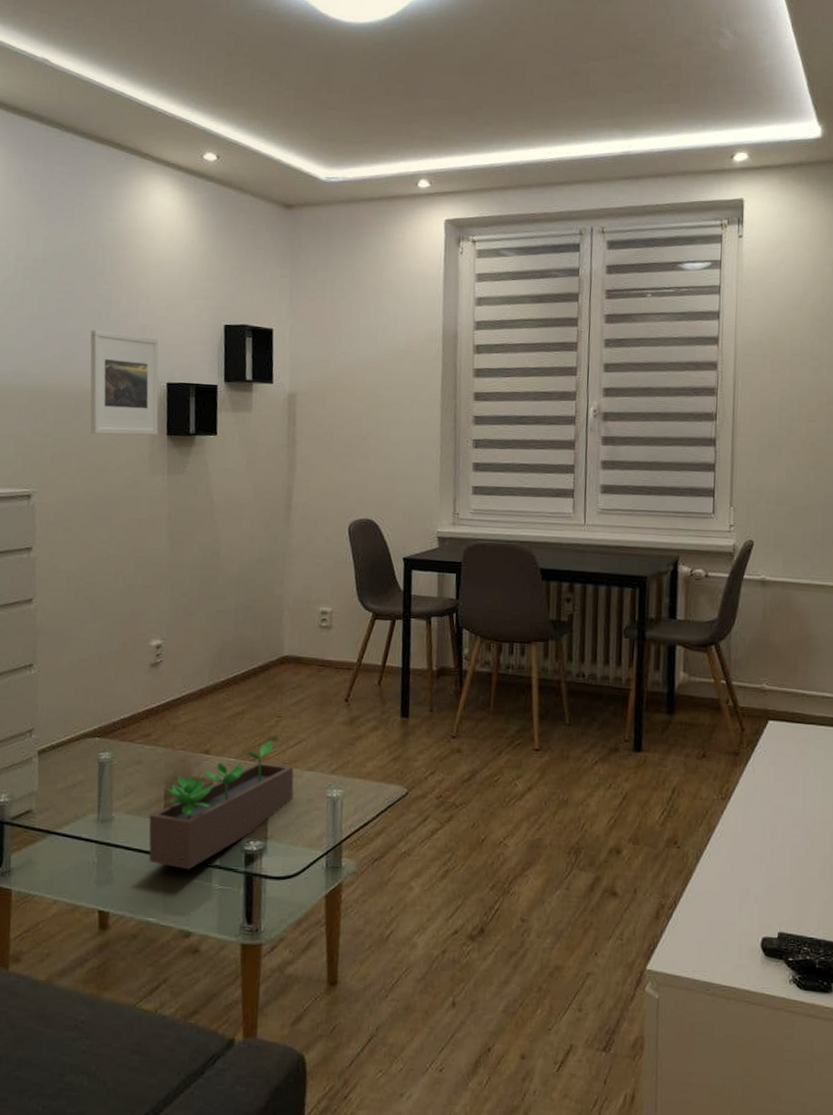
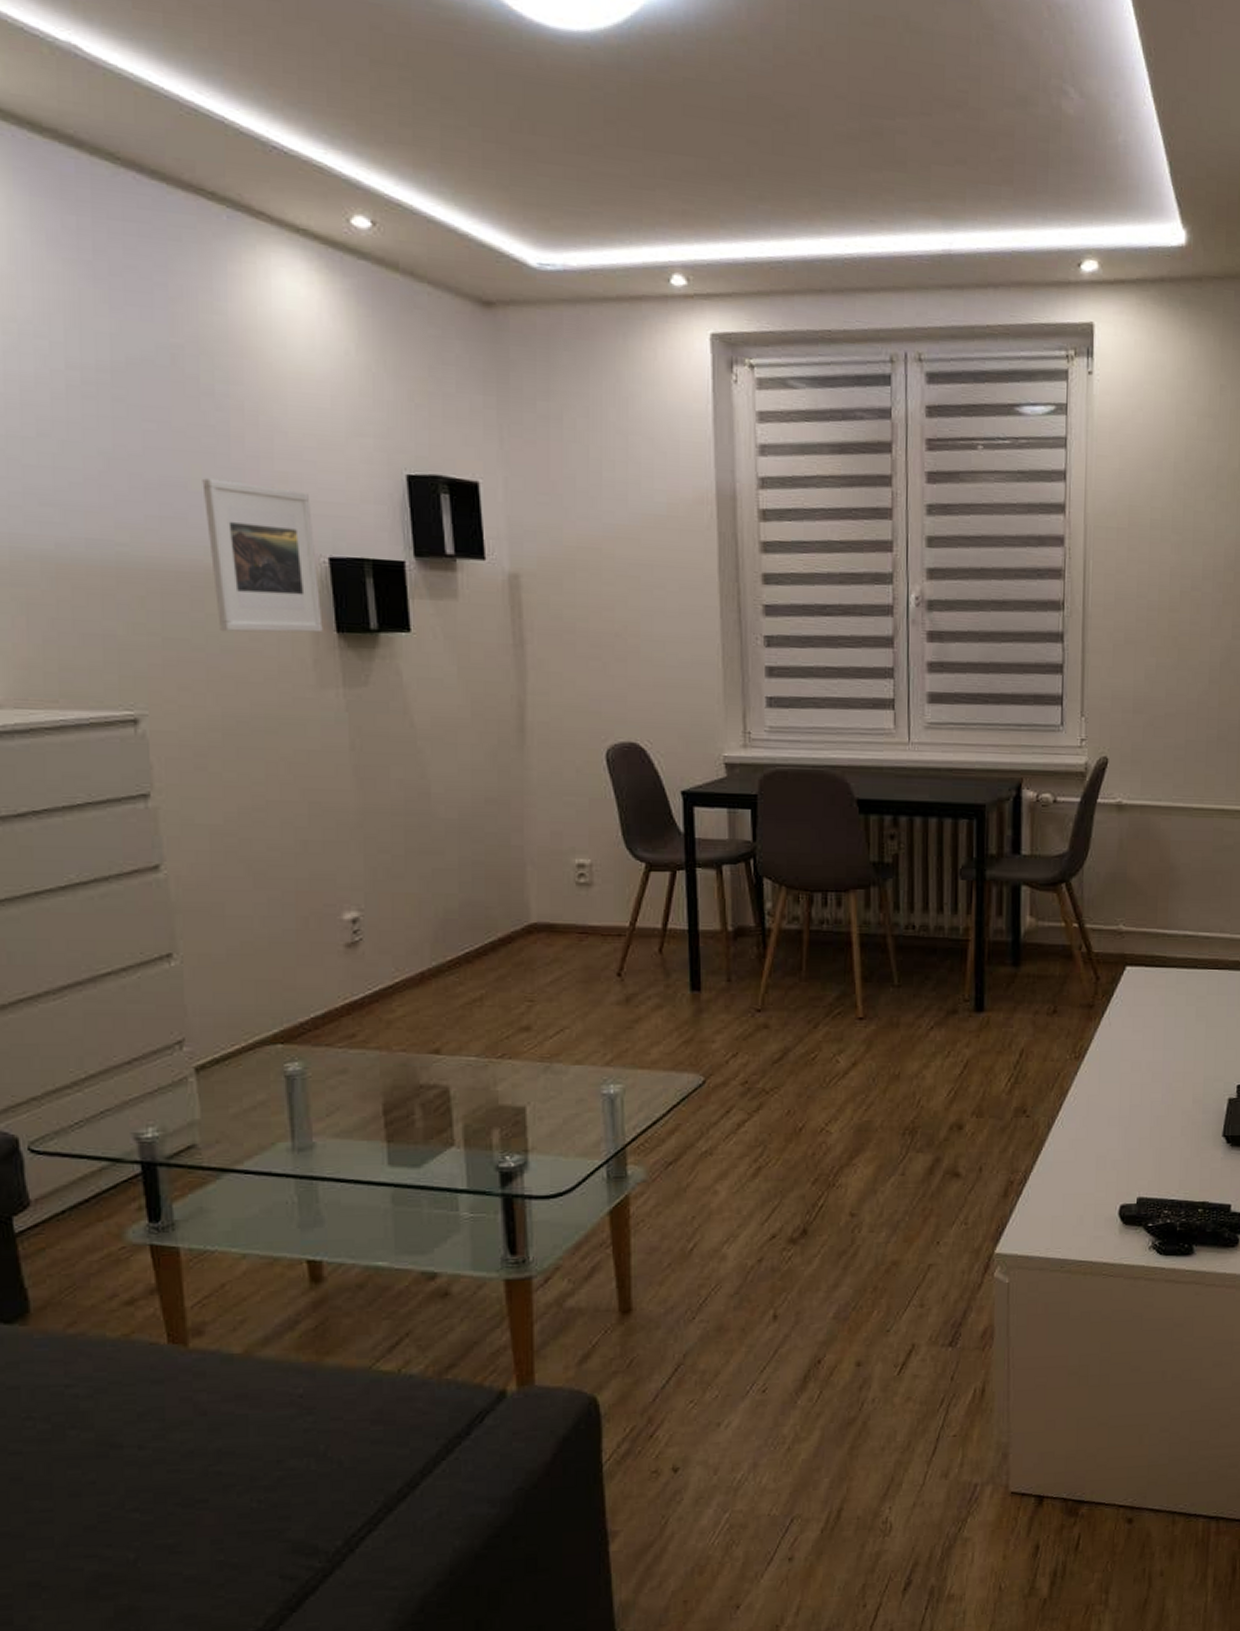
succulent planter: present [149,740,294,870] -> none [365,1031,558,1199]

